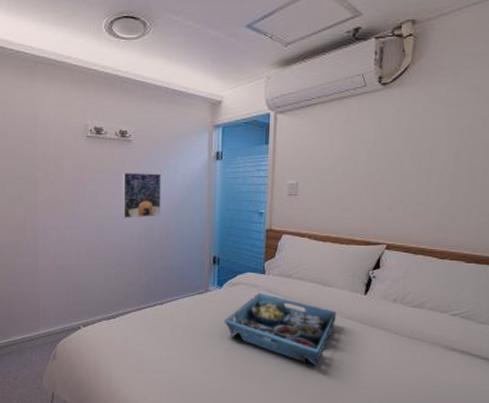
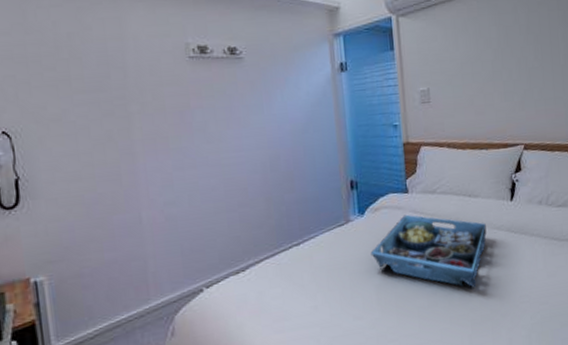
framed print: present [122,172,162,218] -> none [236,92,286,150]

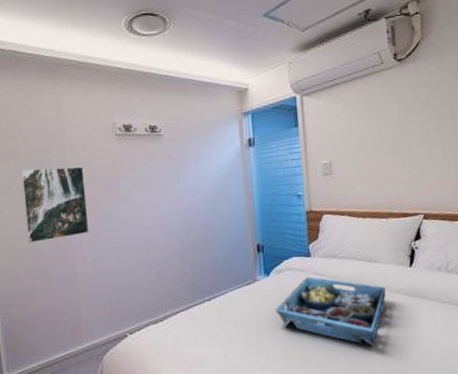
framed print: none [73,93,158,185] -> present [21,166,90,243]

